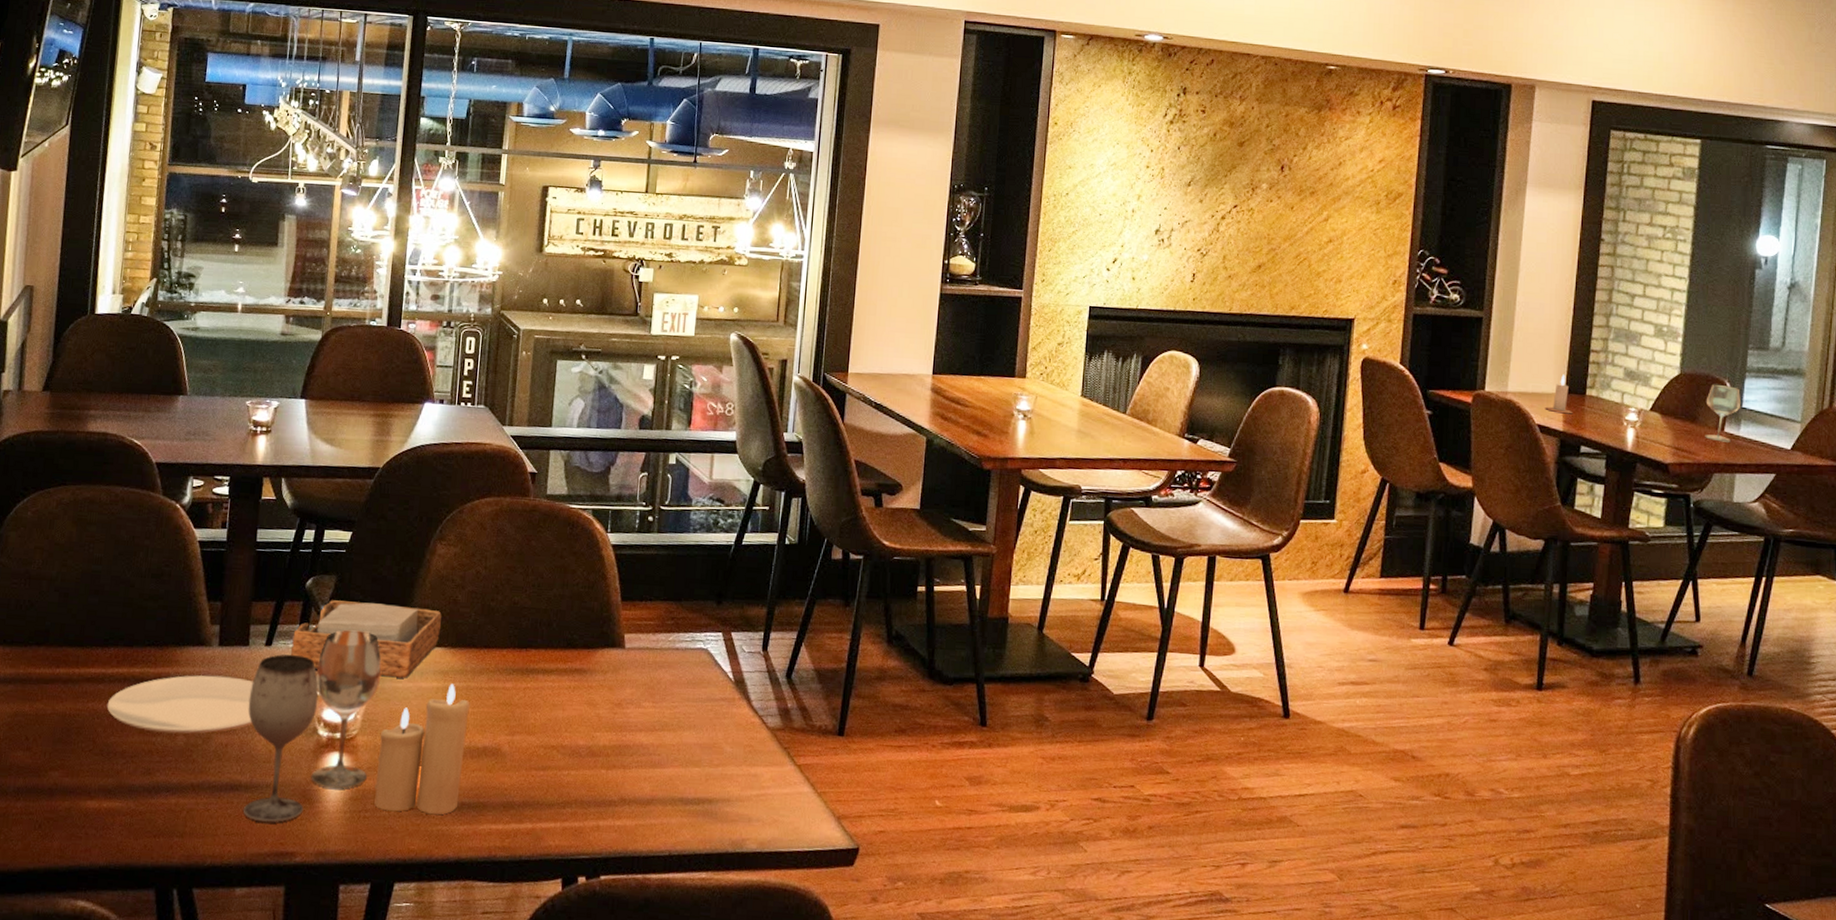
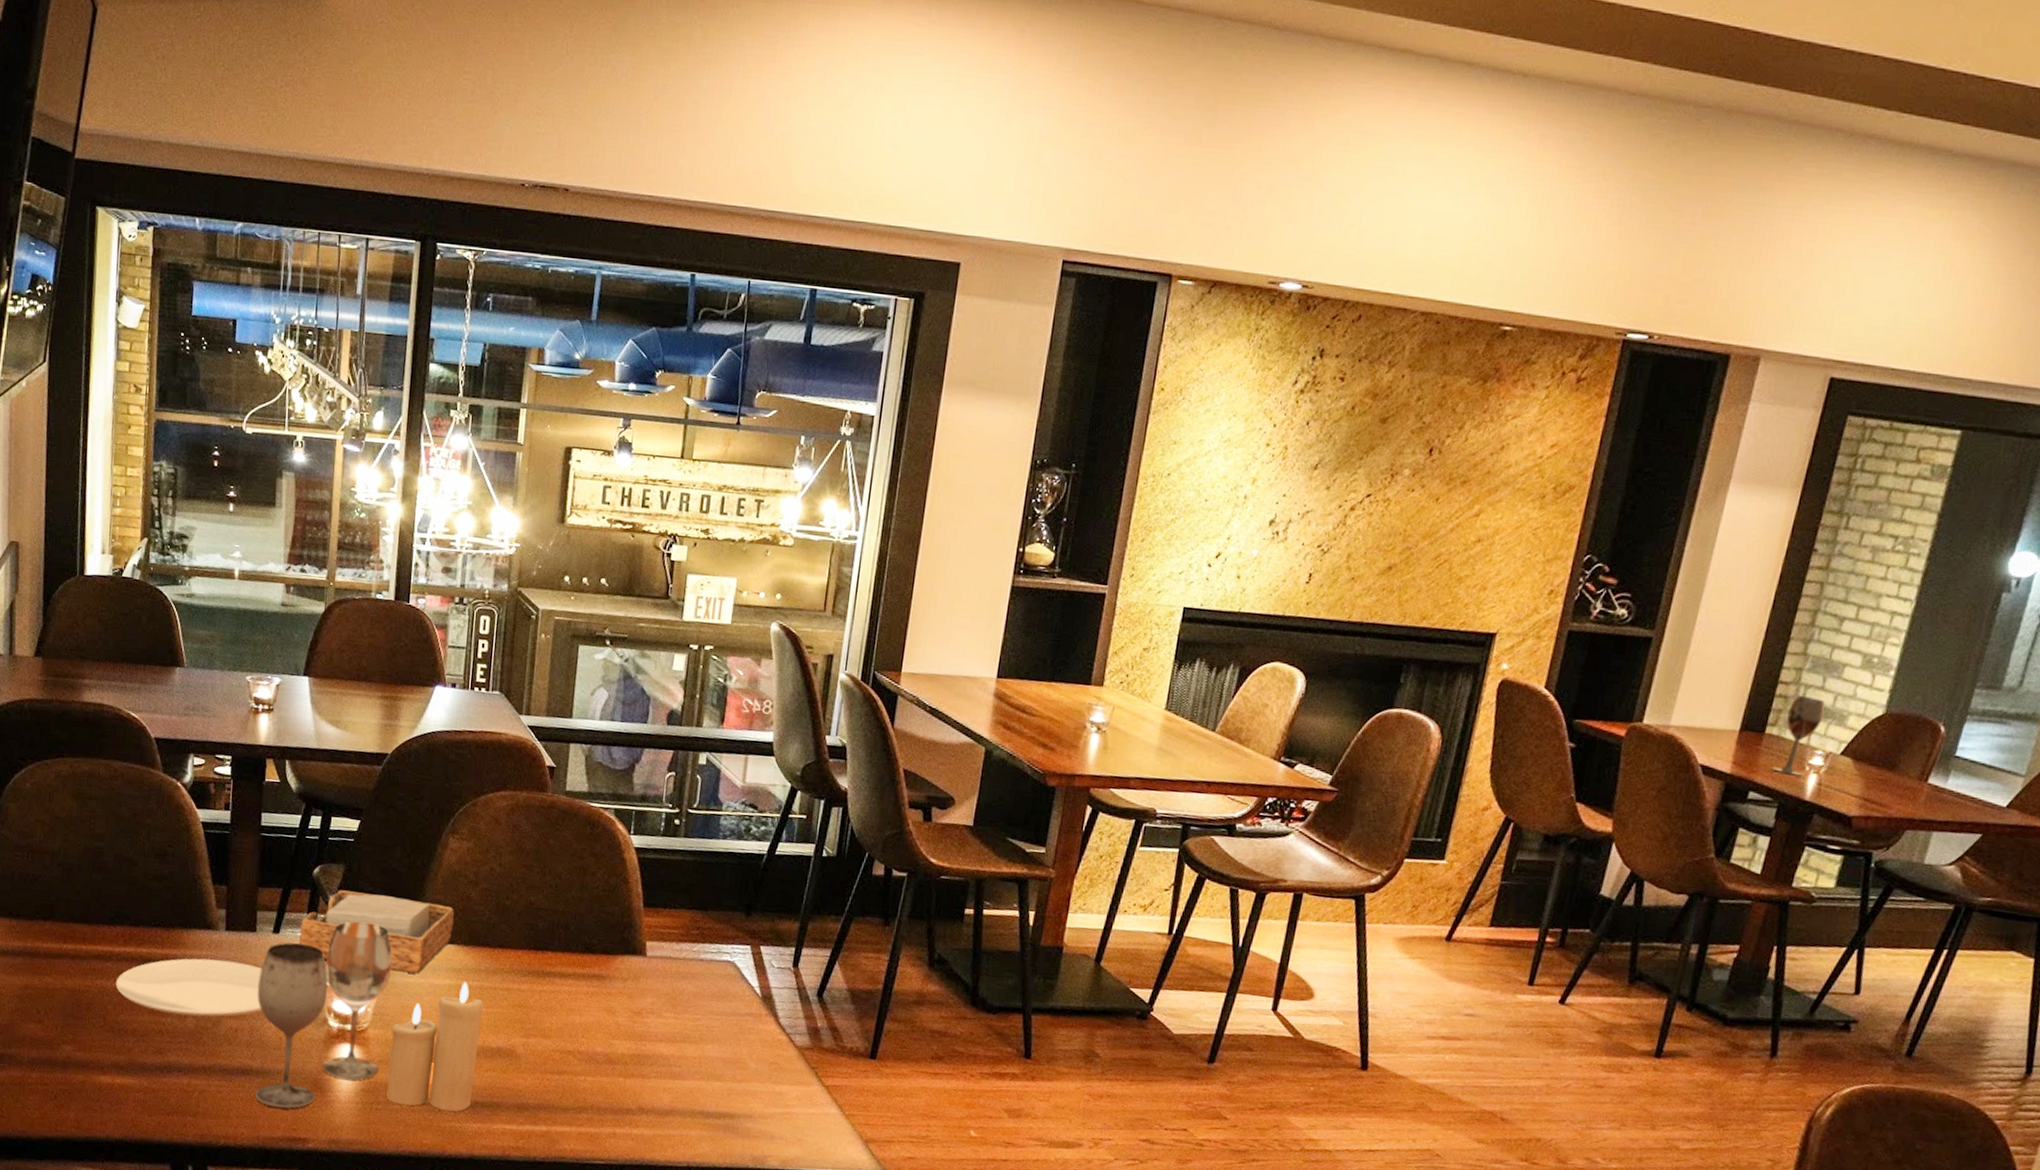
candle: present [1545,374,1573,414] -> none [1712,708,1746,755]
wine glass: none [1596,362,1632,431] -> present [1771,696,1826,776]
wine glass: present [1705,384,1740,443] -> none [1902,726,1956,796]

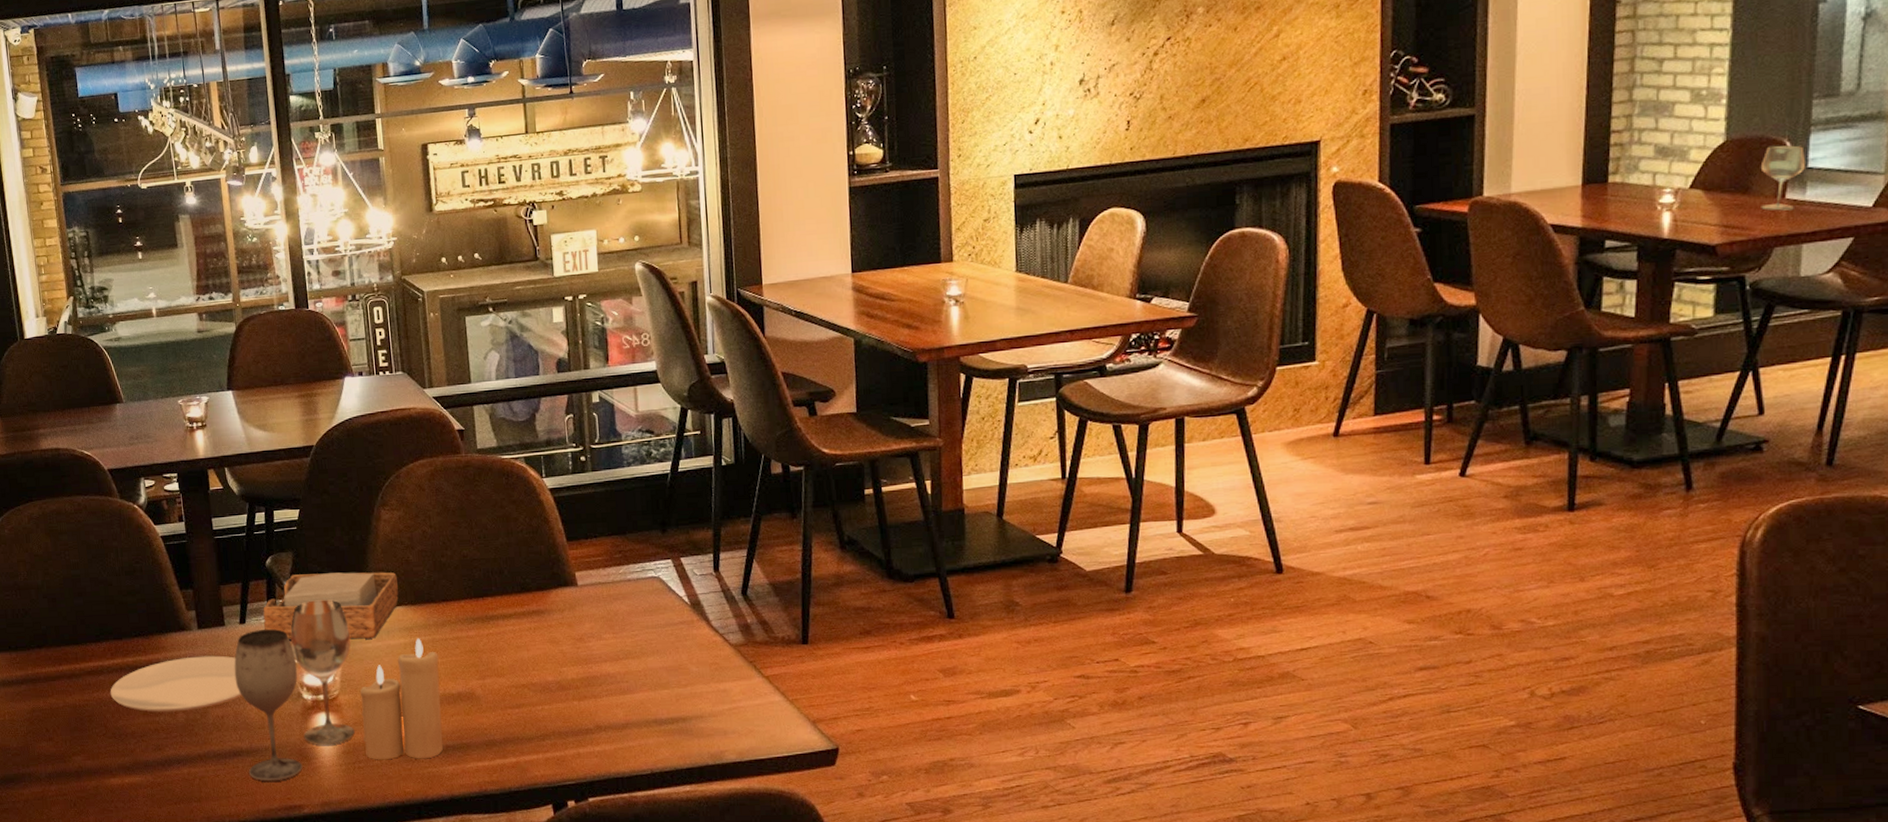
wine glass: present [1771,696,1826,776] -> none [1622,139,1665,218]
wine glass: none [1902,726,1956,796] -> present [1761,145,1805,211]

